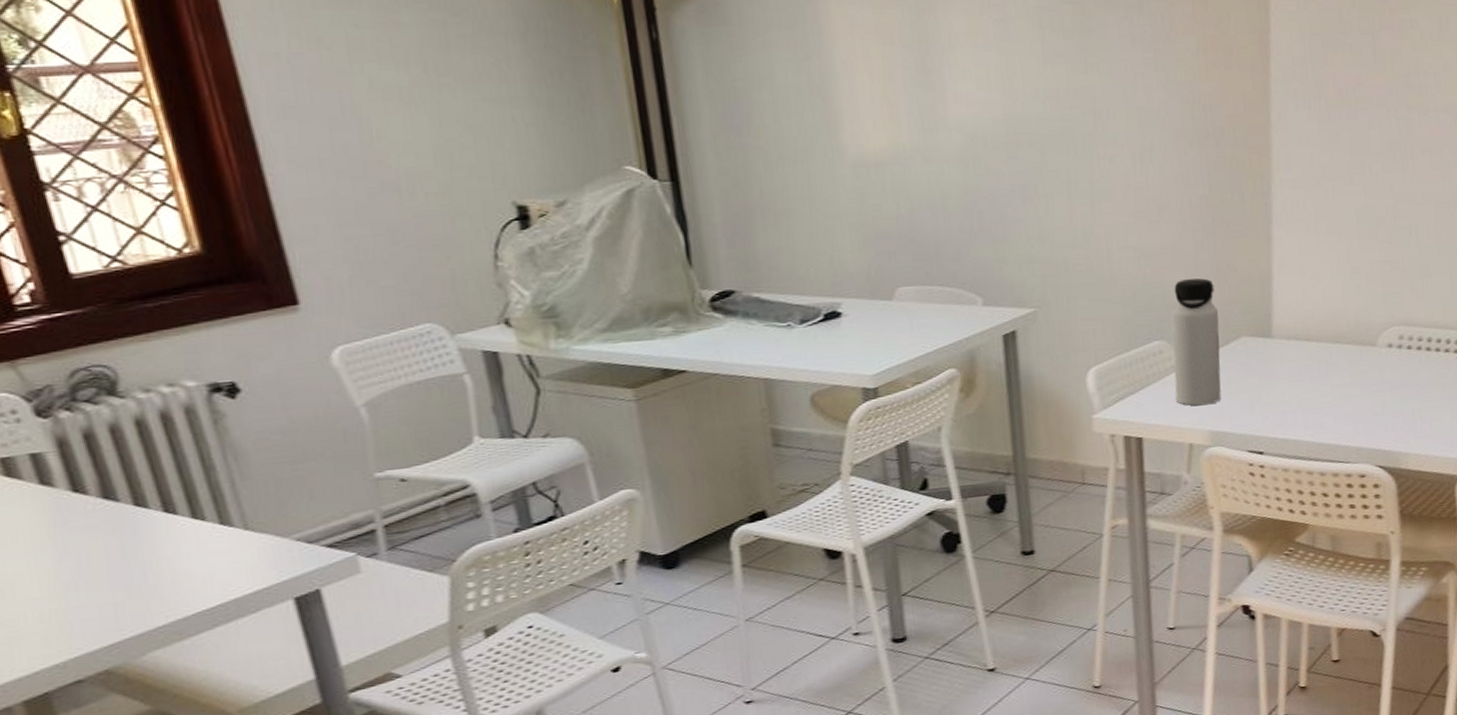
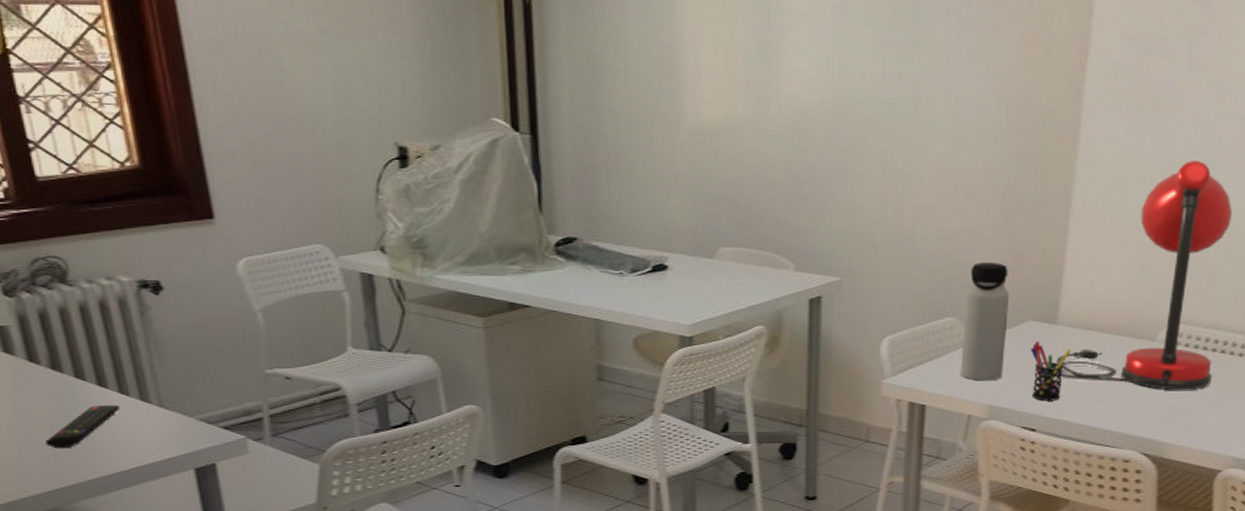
remote control: none [100,533,195,594] -> present [45,405,120,449]
pen holder: none [1247,357,1290,421] -> present [1031,341,1071,401]
desk lamp: none [1271,155,1440,396] -> present [1051,161,1233,390]

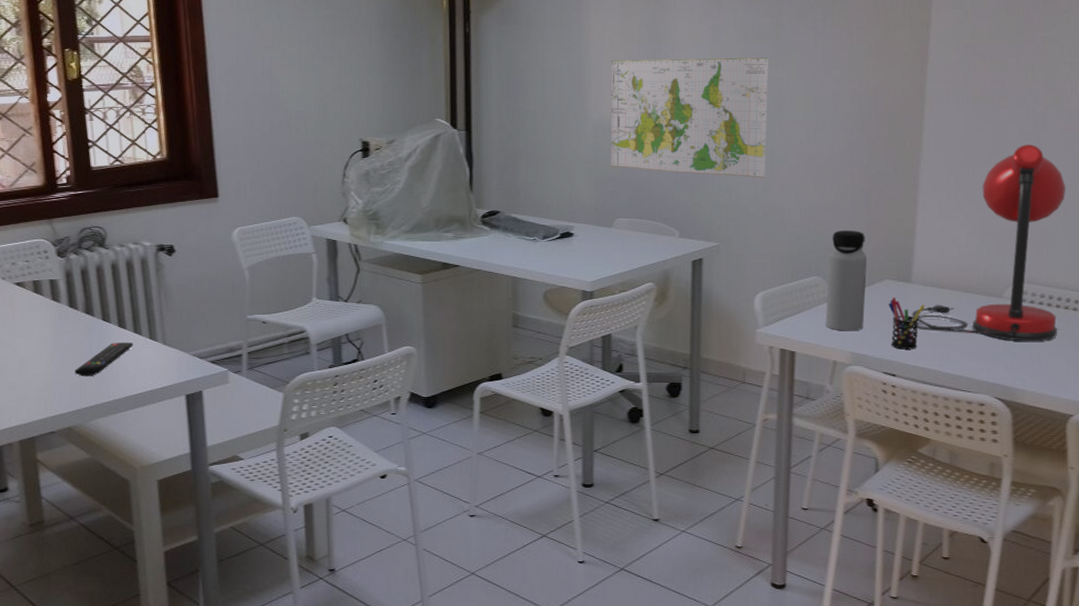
map: none [710,44,903,199] -> present [610,56,769,178]

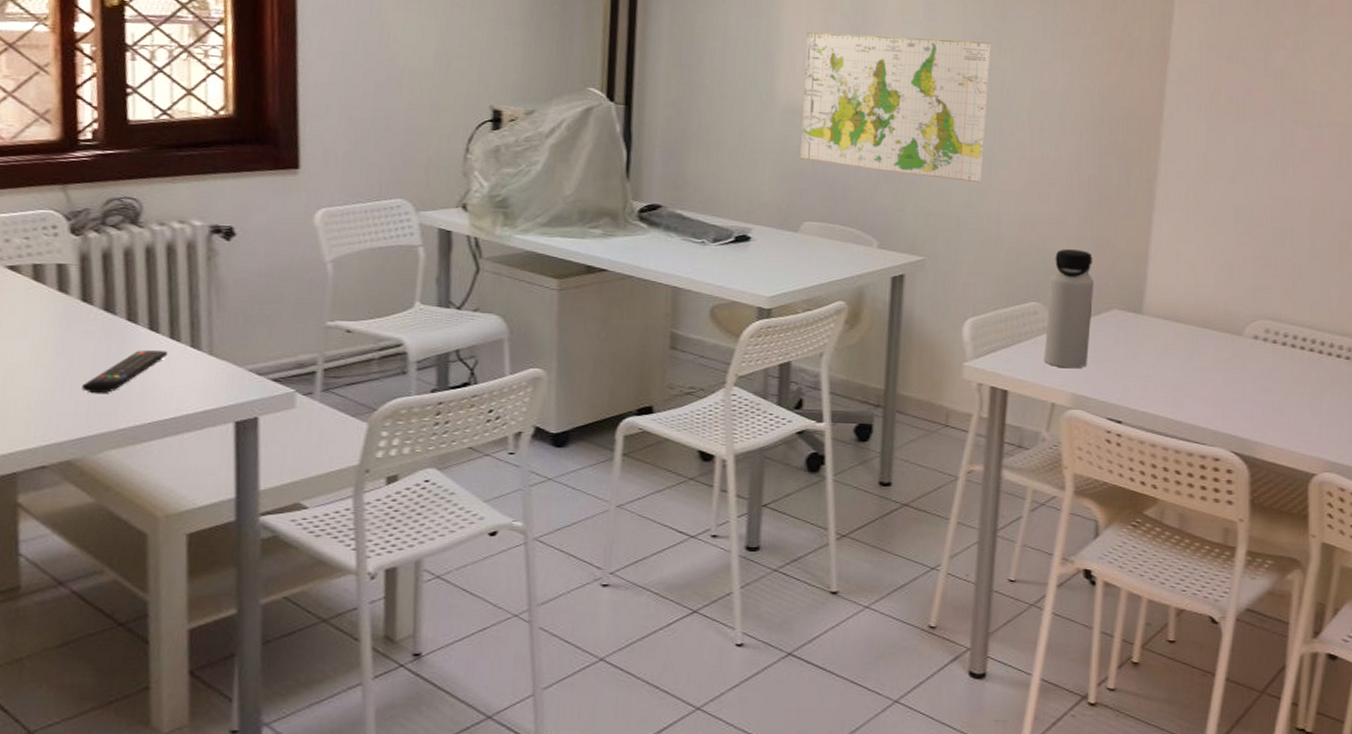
pen holder: present [888,297,925,350] -> none [1116,330,1157,393]
desk lamp: present [907,145,1066,341] -> none [1137,161,1314,388]

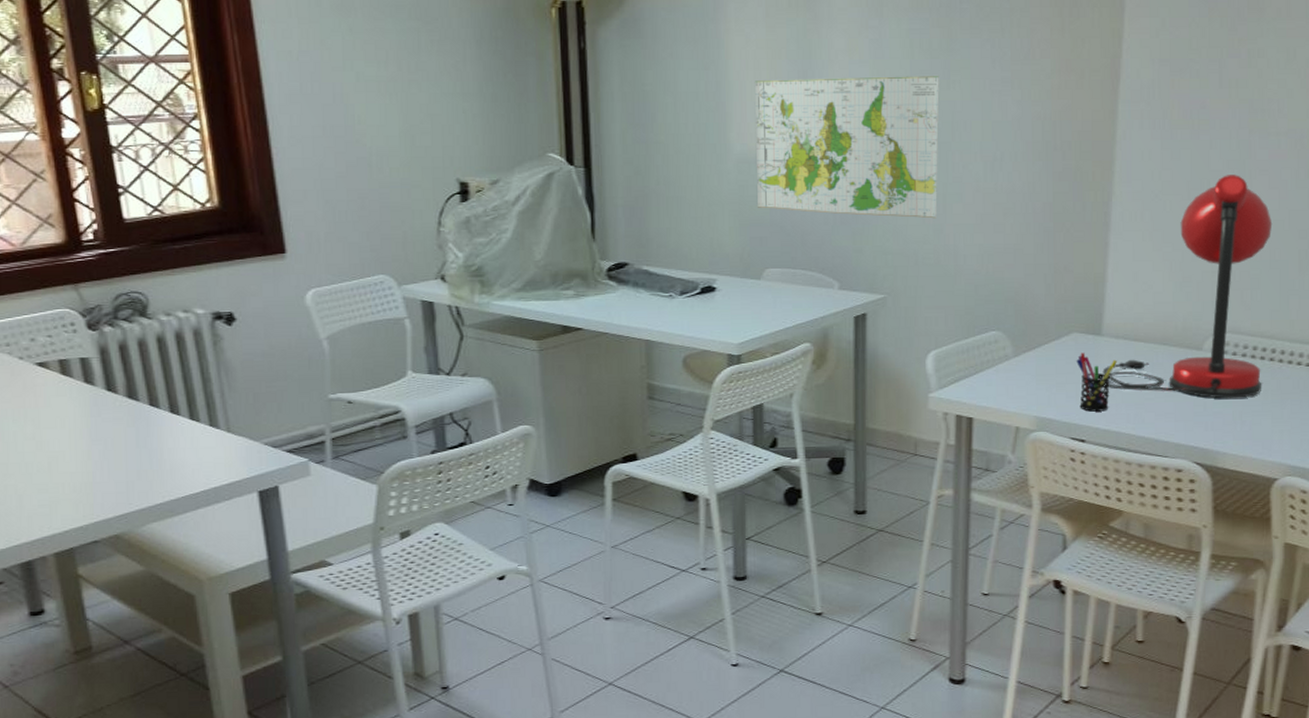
remote control: present [82,350,168,394] -> none [118,431,190,474]
water bottle: present [1044,249,1095,369] -> none [1007,277,1053,393]
pen holder: none [1116,330,1157,393] -> present [1076,353,1117,412]
desk lamp: none [1137,161,1314,388] -> present [1098,175,1273,399]

